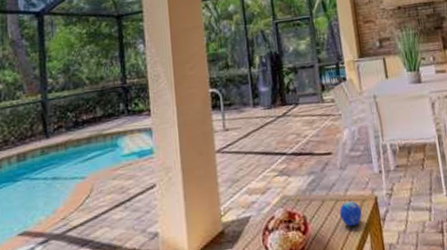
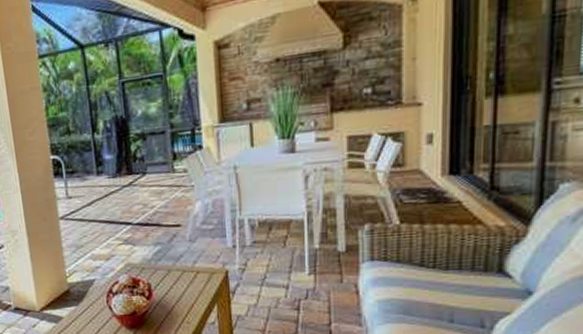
decorative orb: present [339,200,362,226] -> none [186,272,210,296]

